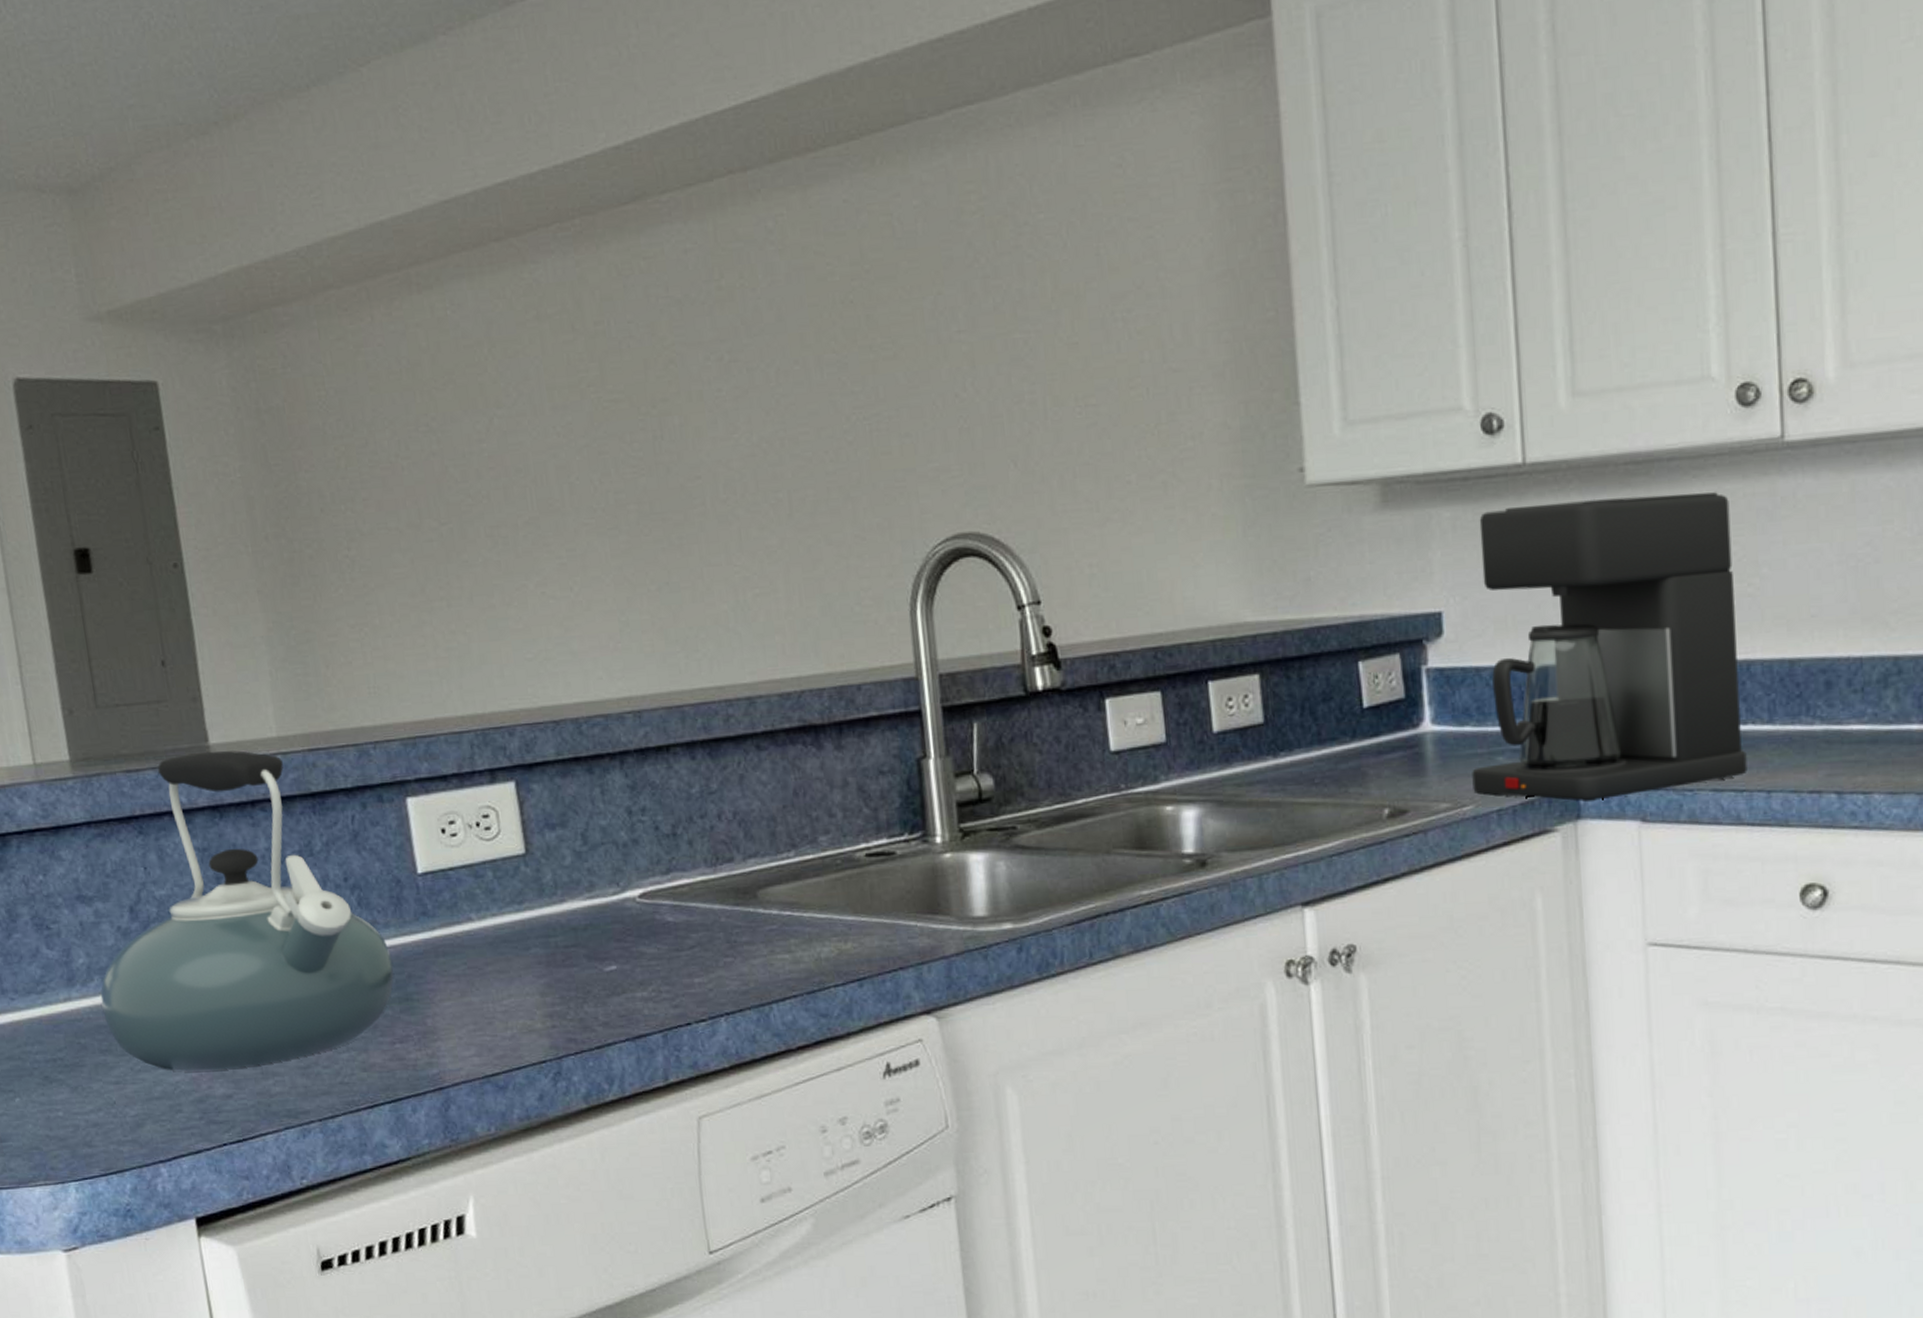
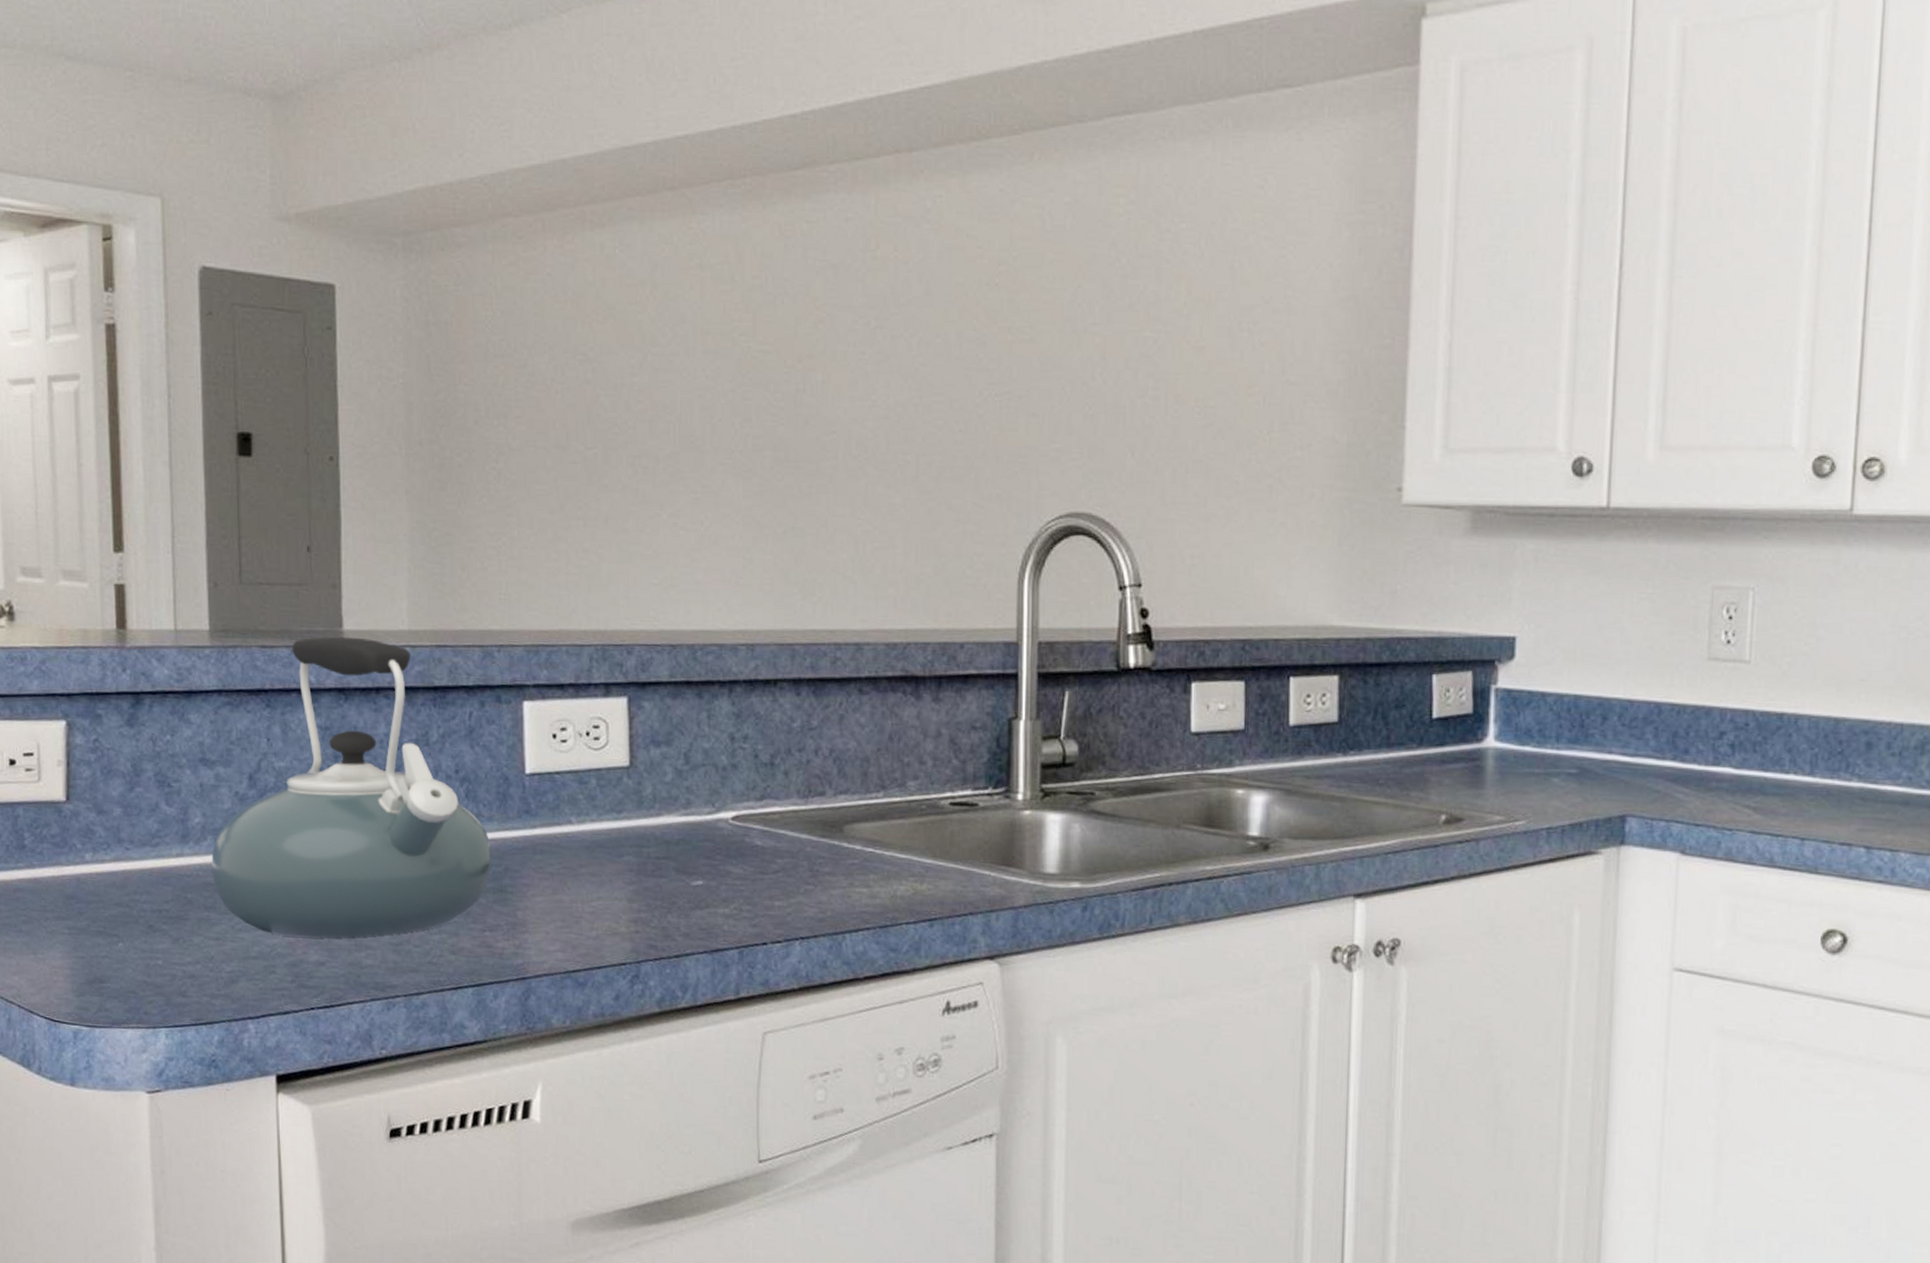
coffee maker: present [1472,492,1747,803] -> none [1527,546,1795,831]

